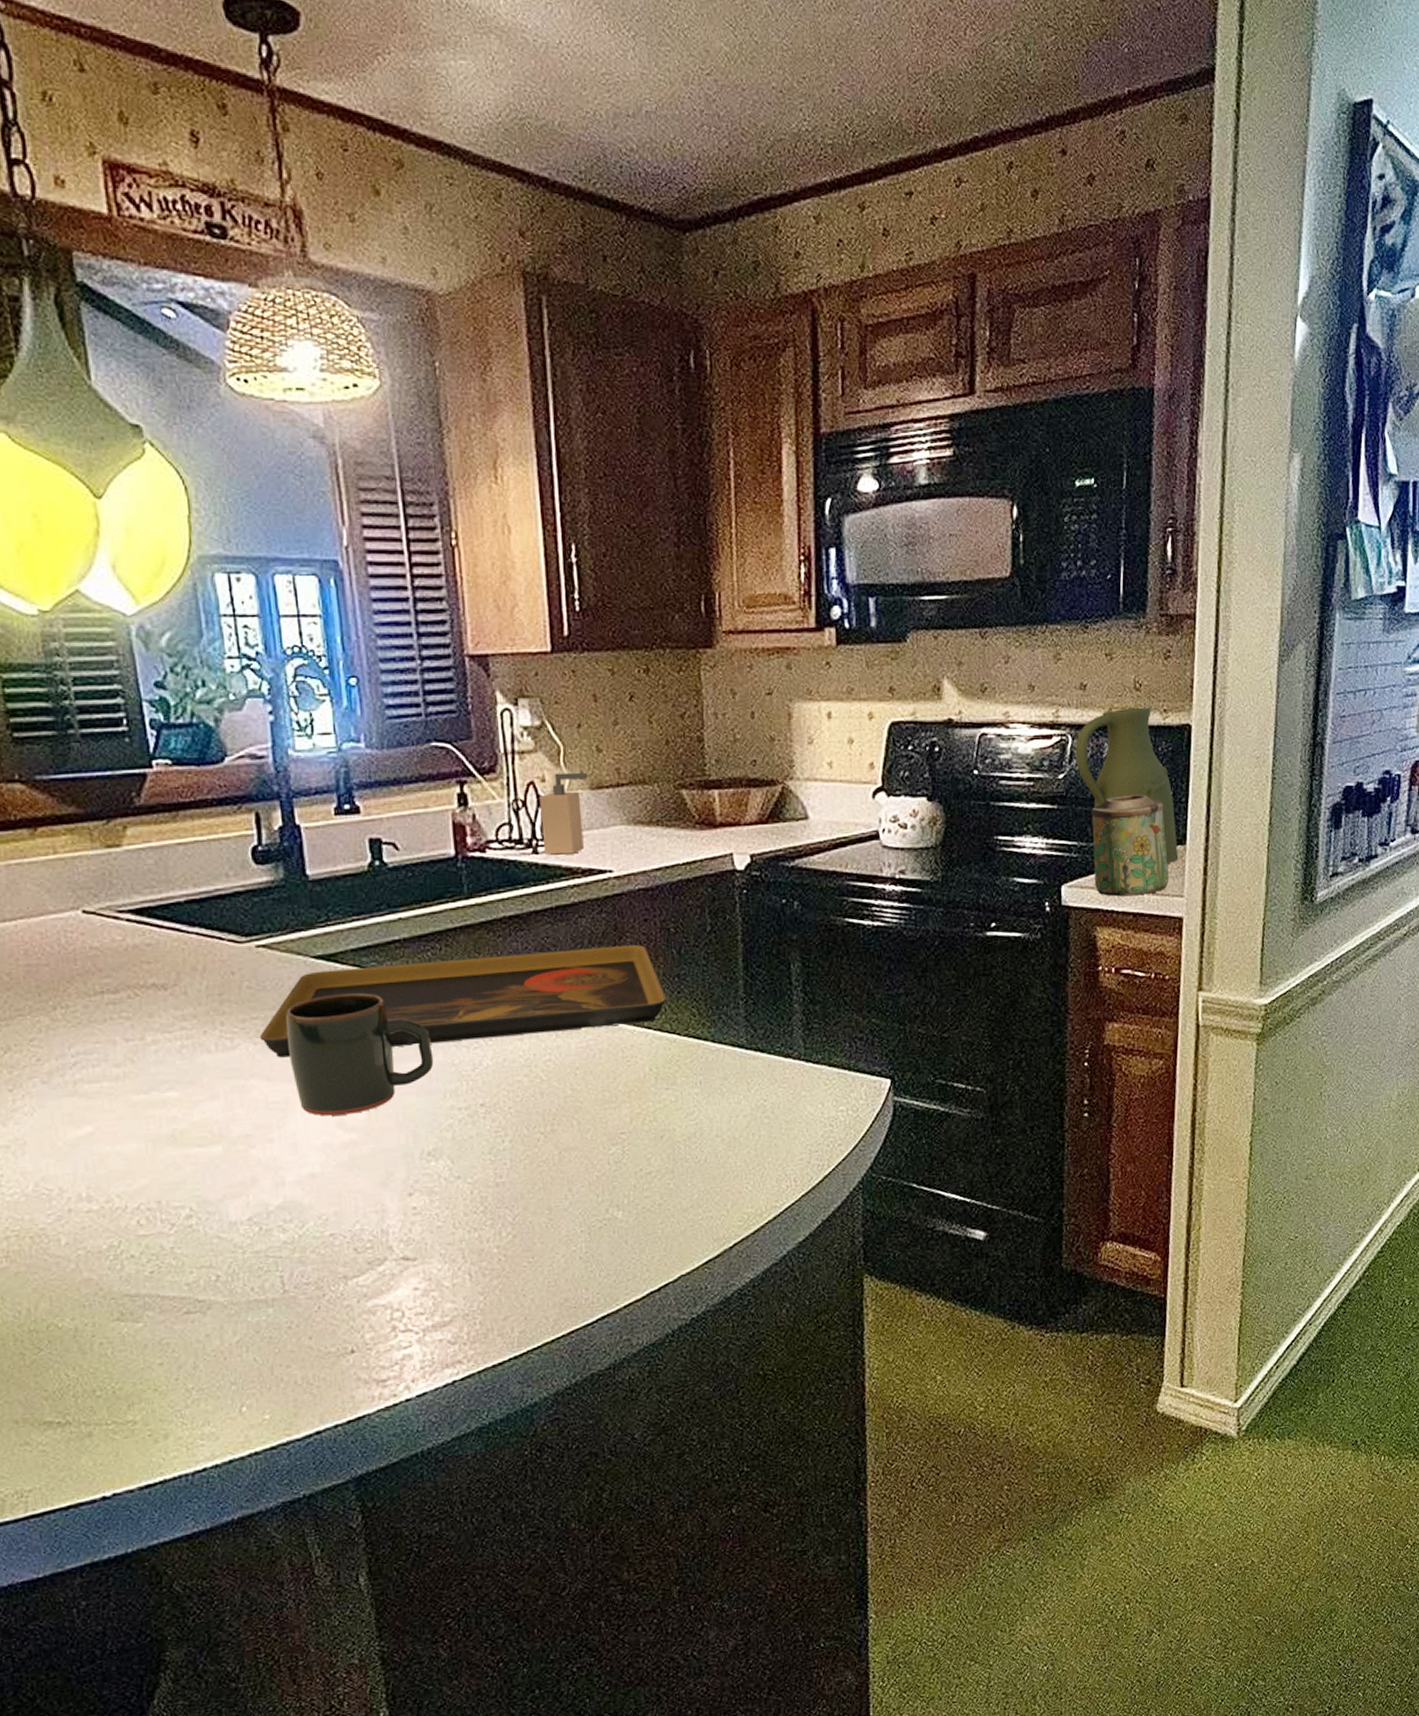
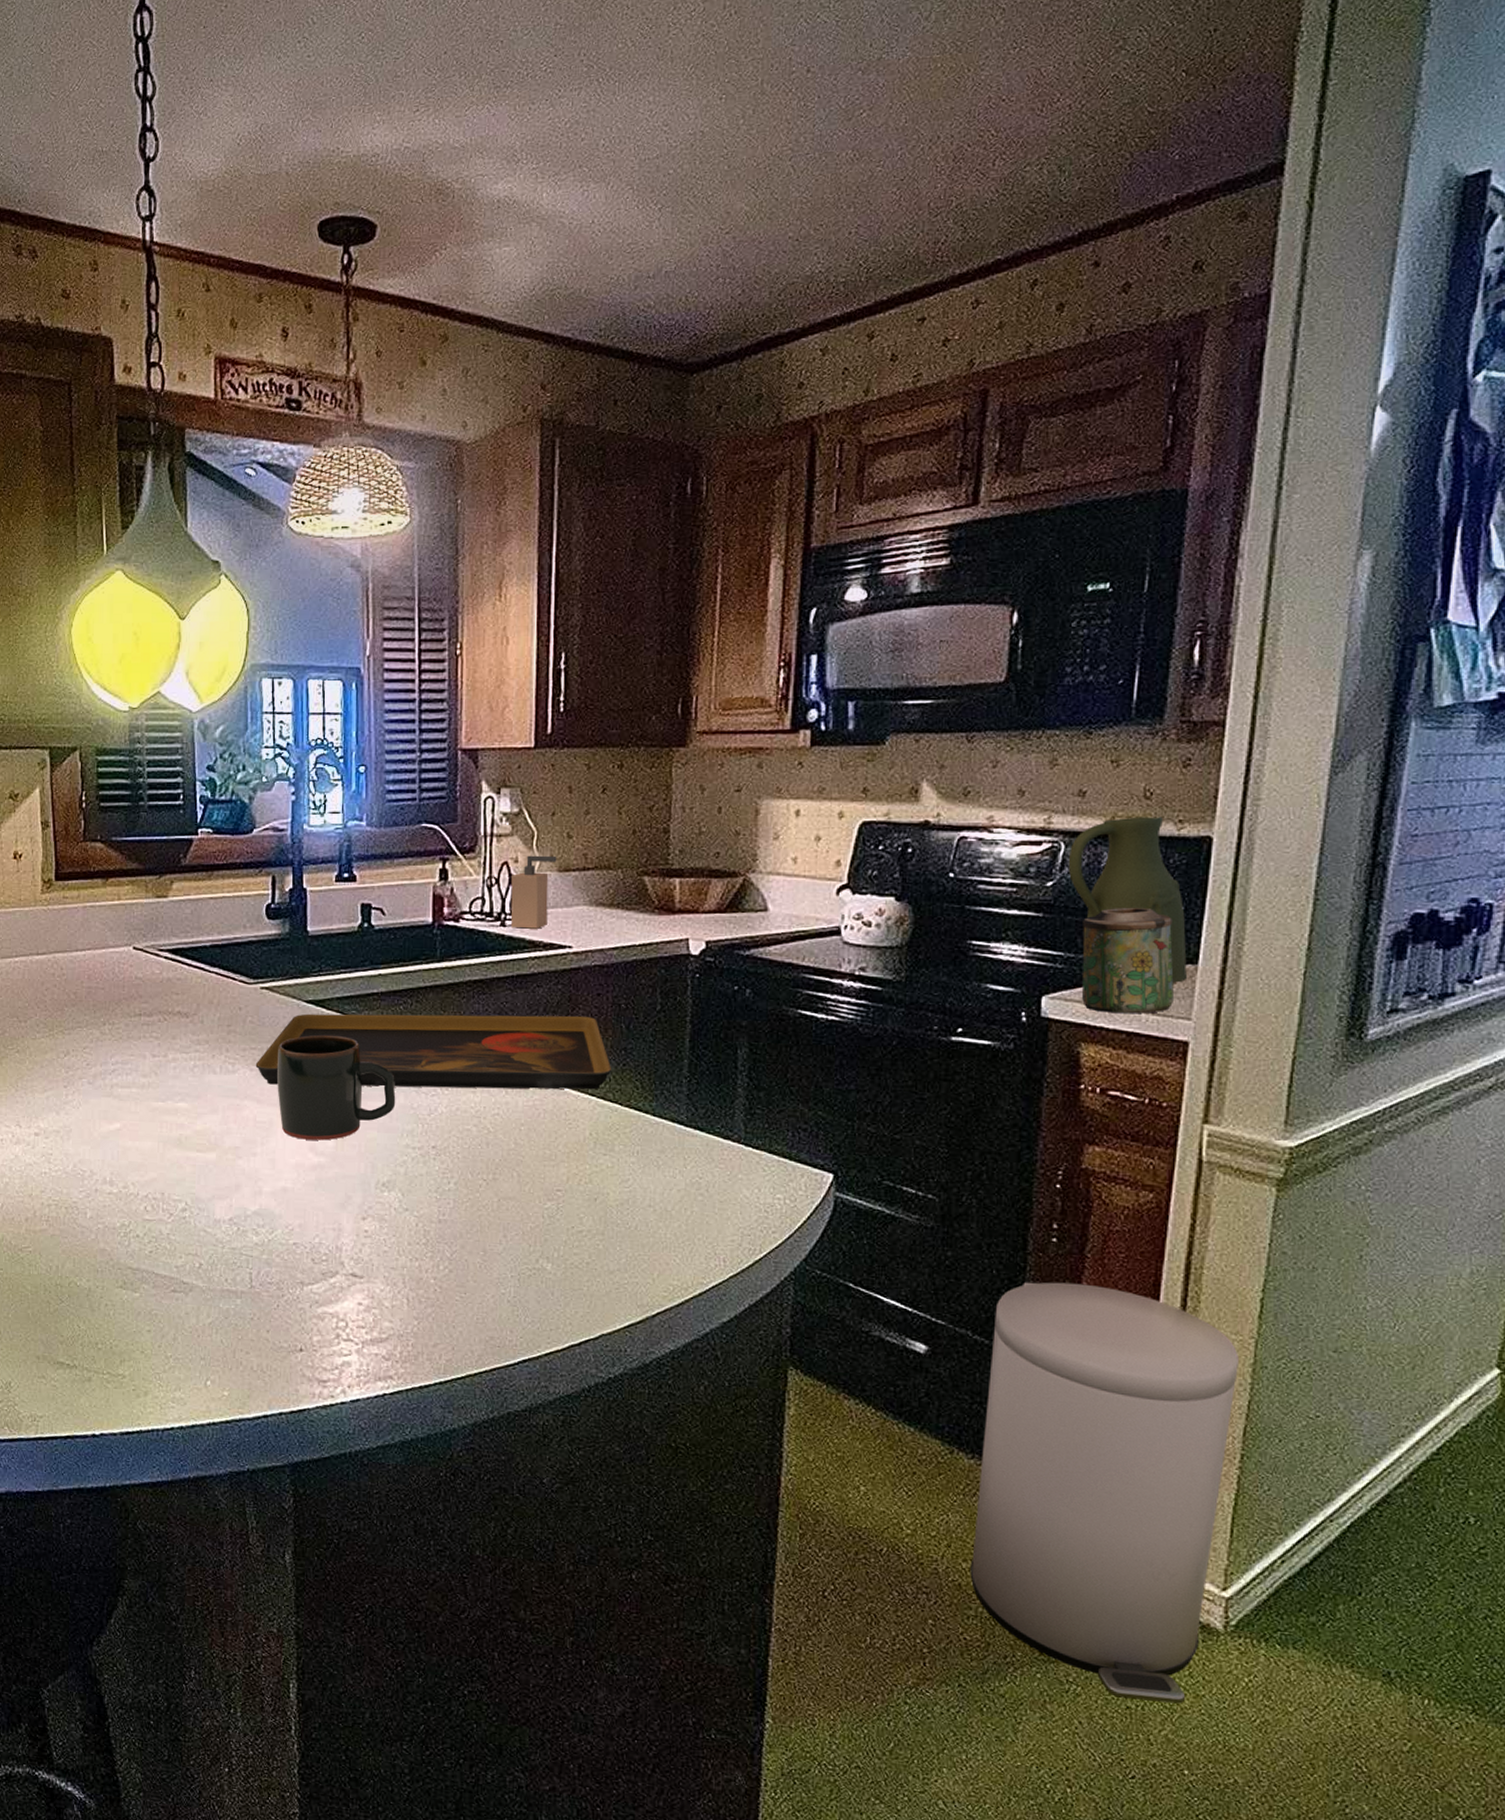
pedal bin: none [1036,1151,1237,1515] -> present [970,1282,1240,1704]

